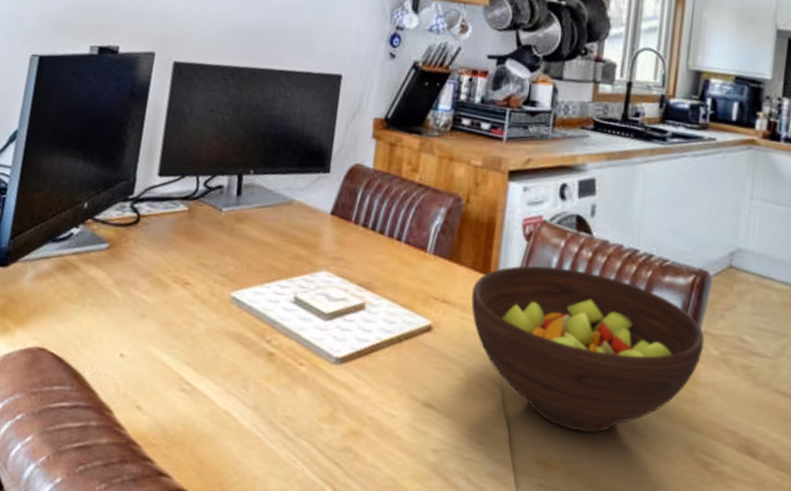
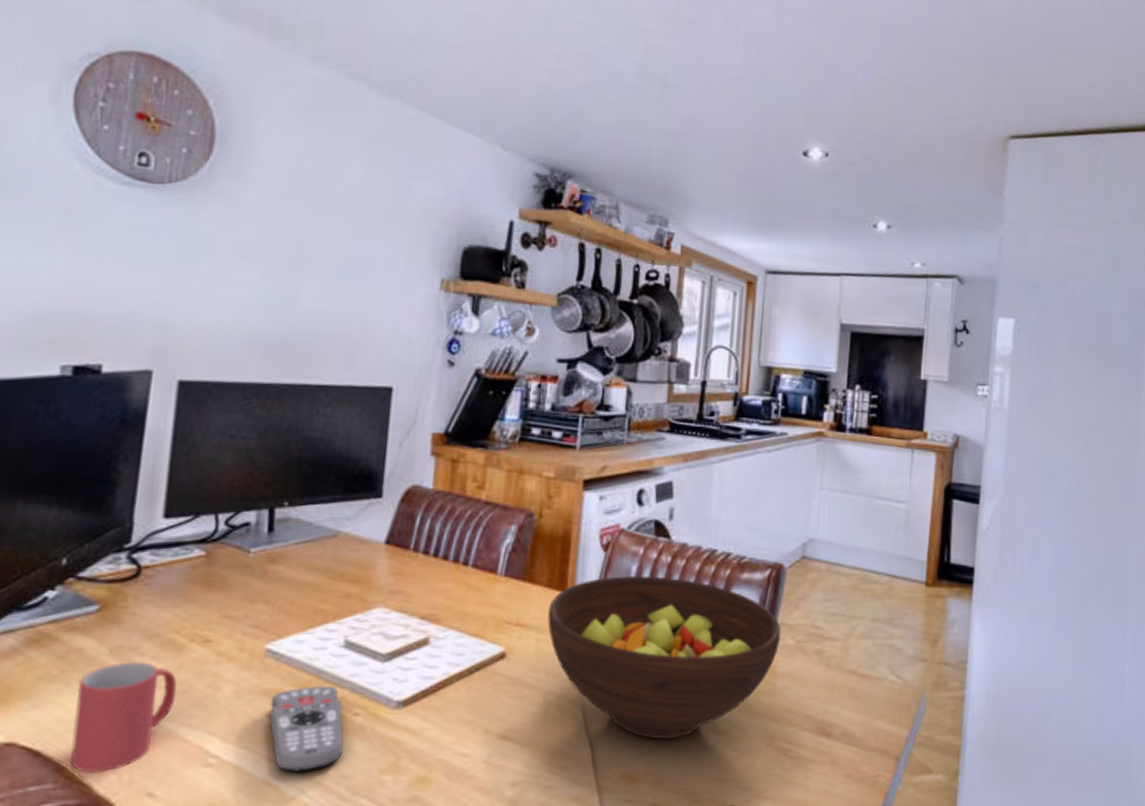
mug: none [83,293,163,383] -> present [70,661,177,773]
remote control: none [232,333,290,409] -> present [270,685,343,772]

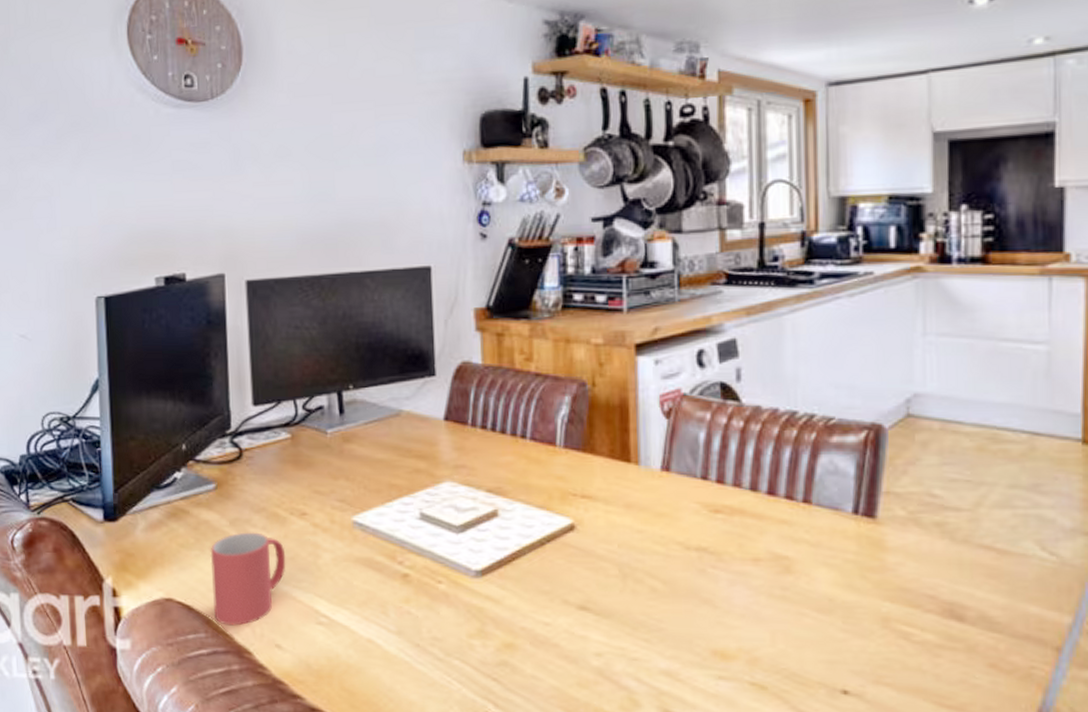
remote control: present [270,685,343,772] -> none [363,555,432,633]
fruit bowl: present [547,575,781,740] -> none [612,442,887,617]

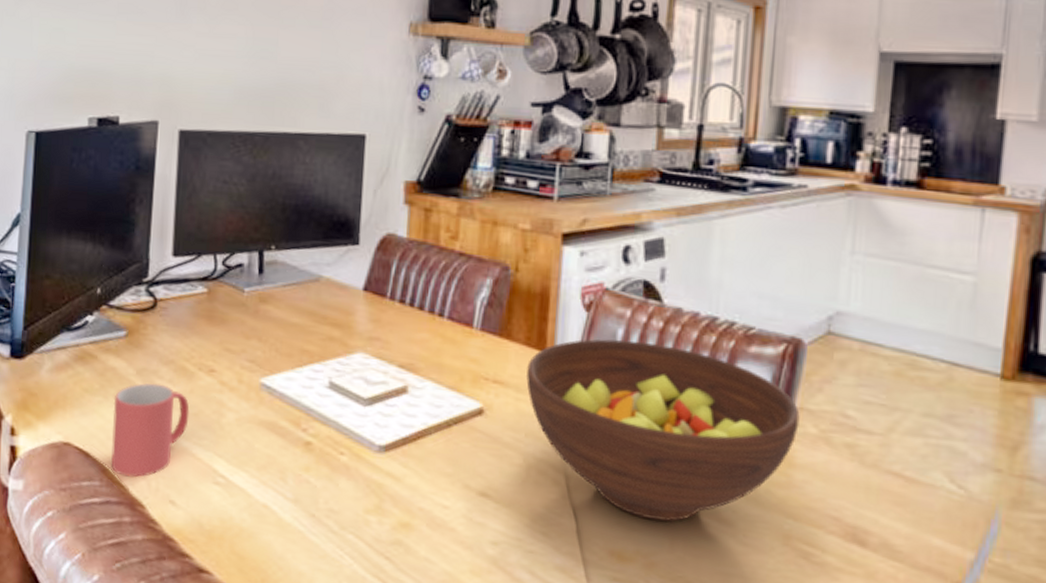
fruit bowl: none [612,442,887,617] -> present [525,339,800,522]

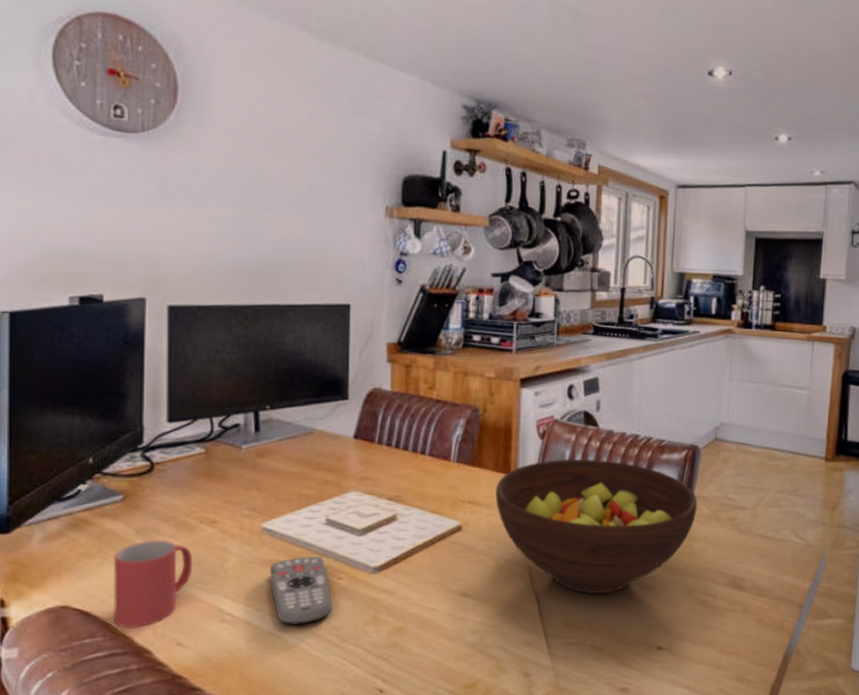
remote control: none [266,422,331,502] -> present [269,556,332,625]

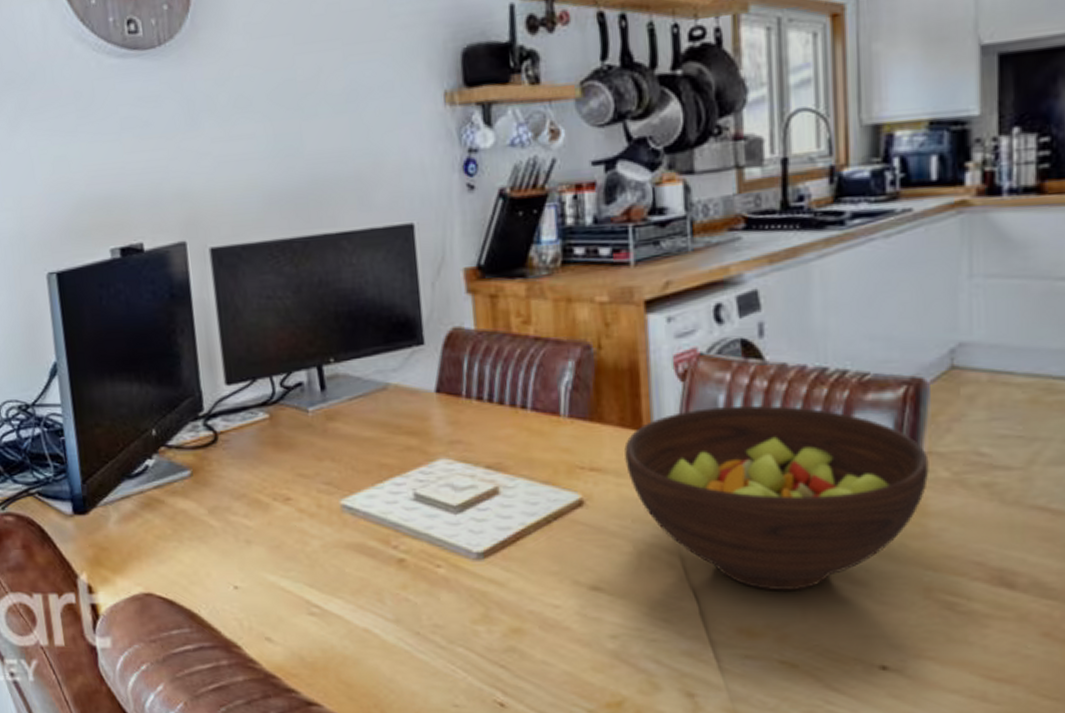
mug: present [113,540,193,628] -> none [189,520,272,620]
remote control: present [269,556,332,625] -> none [355,538,432,621]

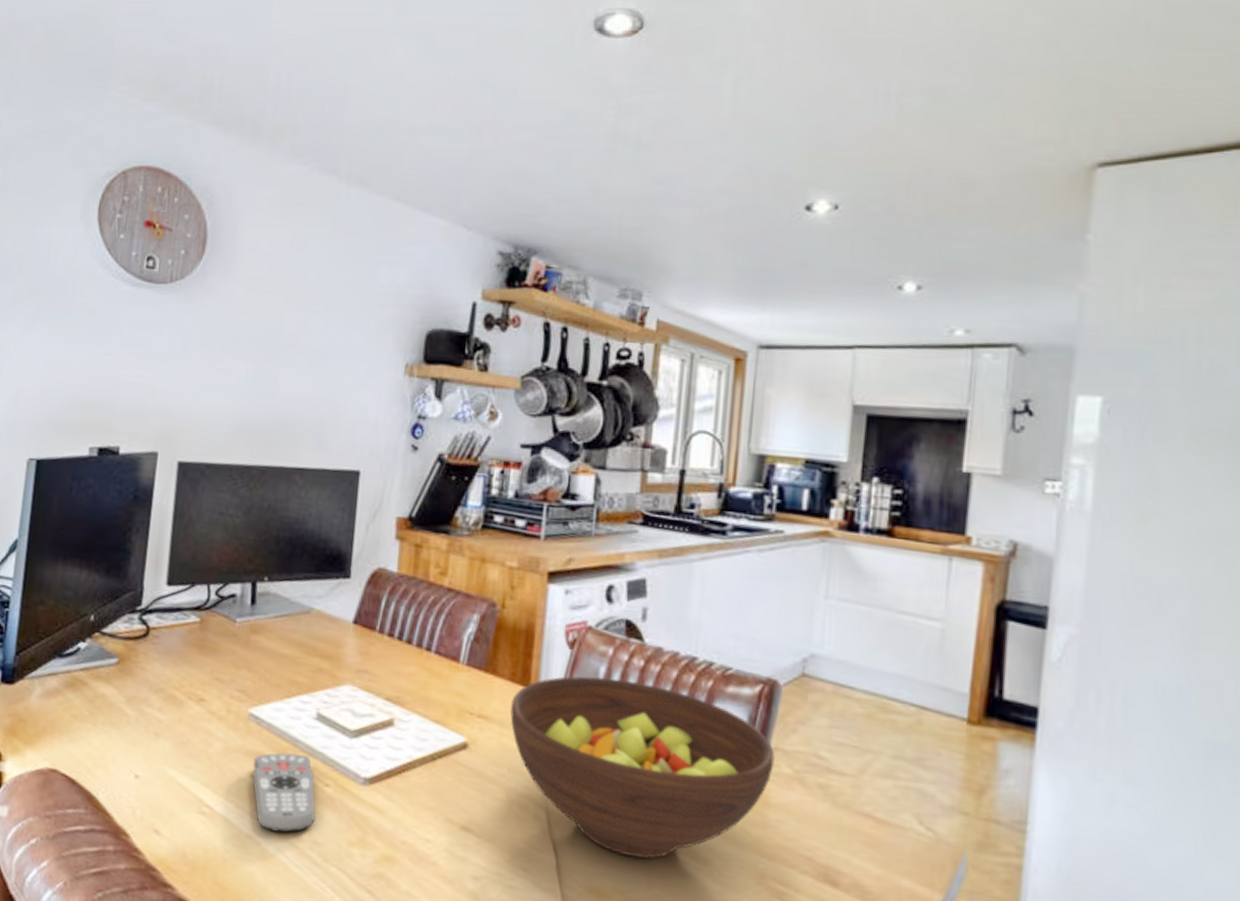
remote control: none [355,538,432,621] -> present [253,752,316,833]

